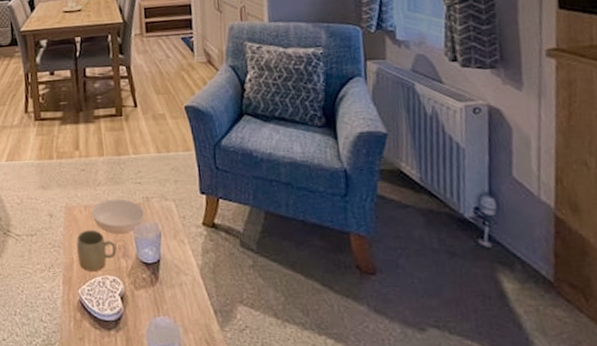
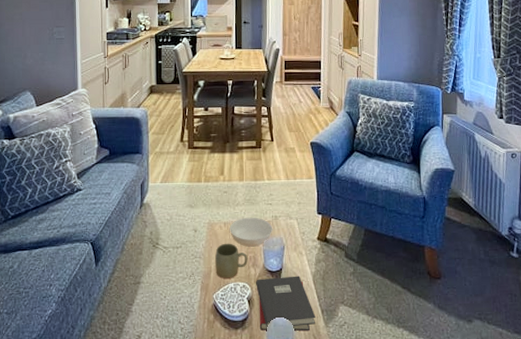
hardback book: none [128,268,208,334] -> present [256,276,316,331]

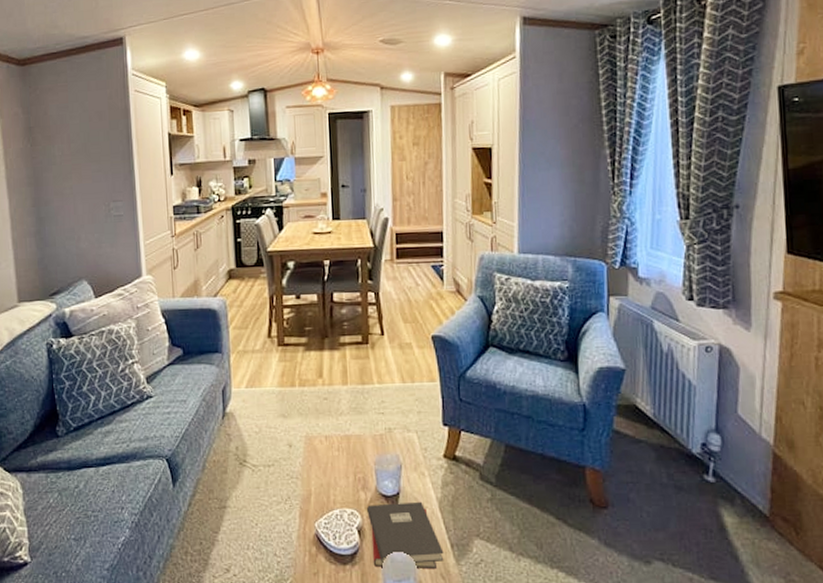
mug: present [214,243,248,279] -> none [315,461,356,504]
bowl: present [229,217,273,247] -> none [331,429,387,466]

